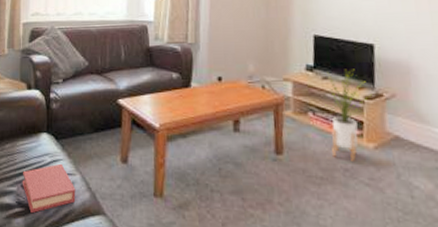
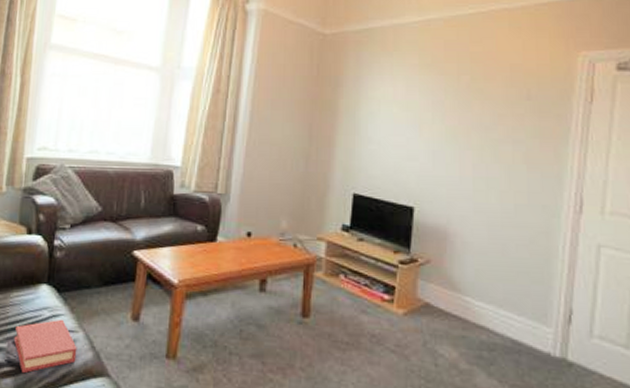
house plant: present [325,69,372,161] -> none [358,231,407,327]

